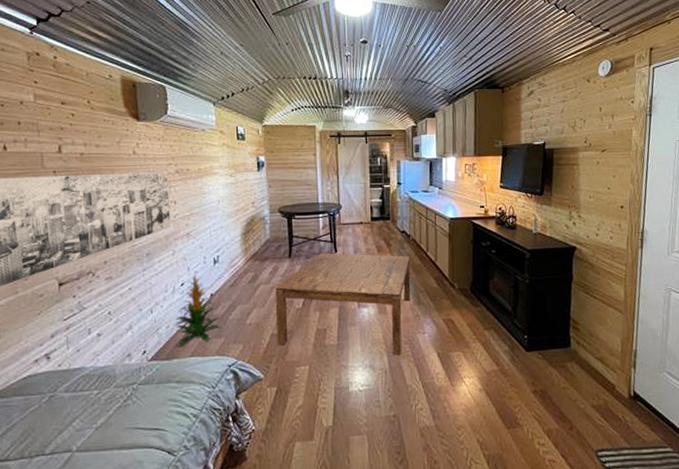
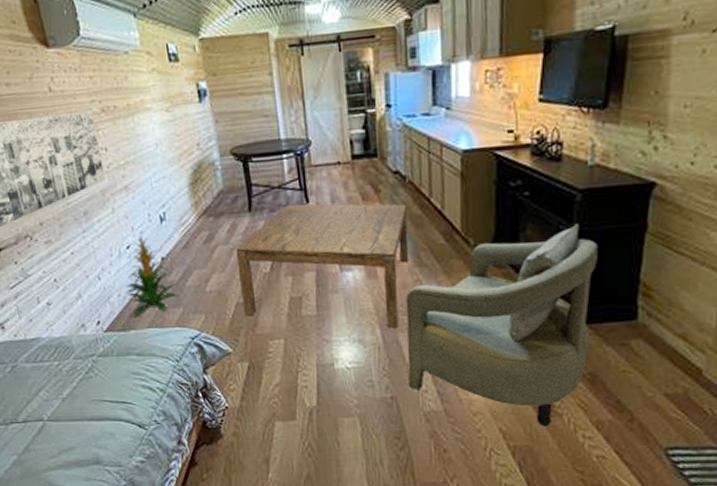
armchair: none [407,274,542,437] -> present [405,223,597,427]

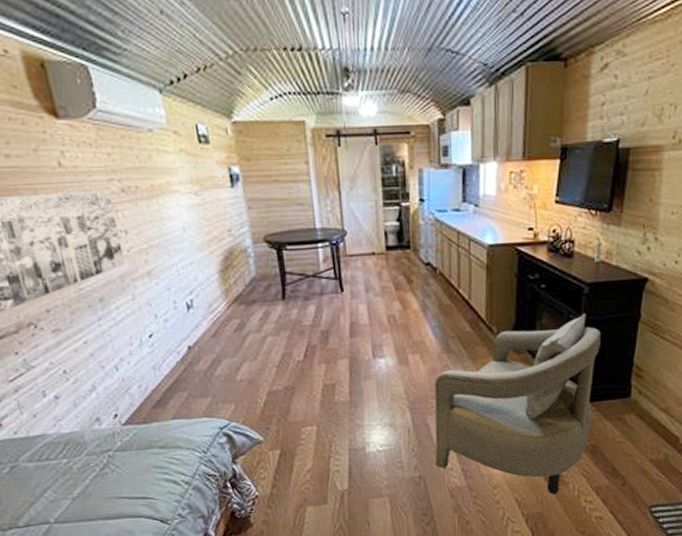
indoor plant: present [125,235,180,317] -> none [147,323,208,408]
coffee table: present [235,203,409,328] -> none [268,292,439,412]

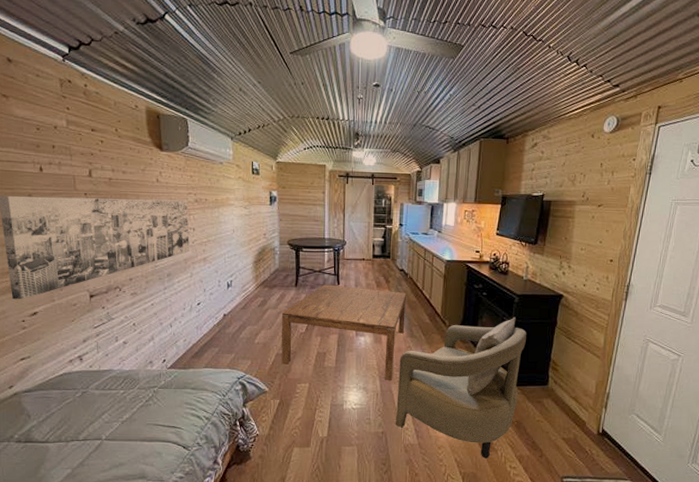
coffee table: none [268,292,439,412] -> present [281,284,406,380]

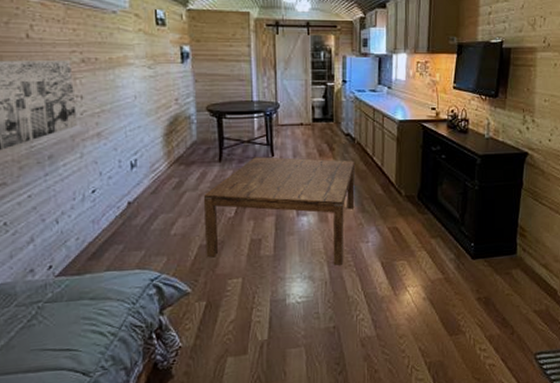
armchair: present [396,317,526,459] -> none [349,180,491,344]

